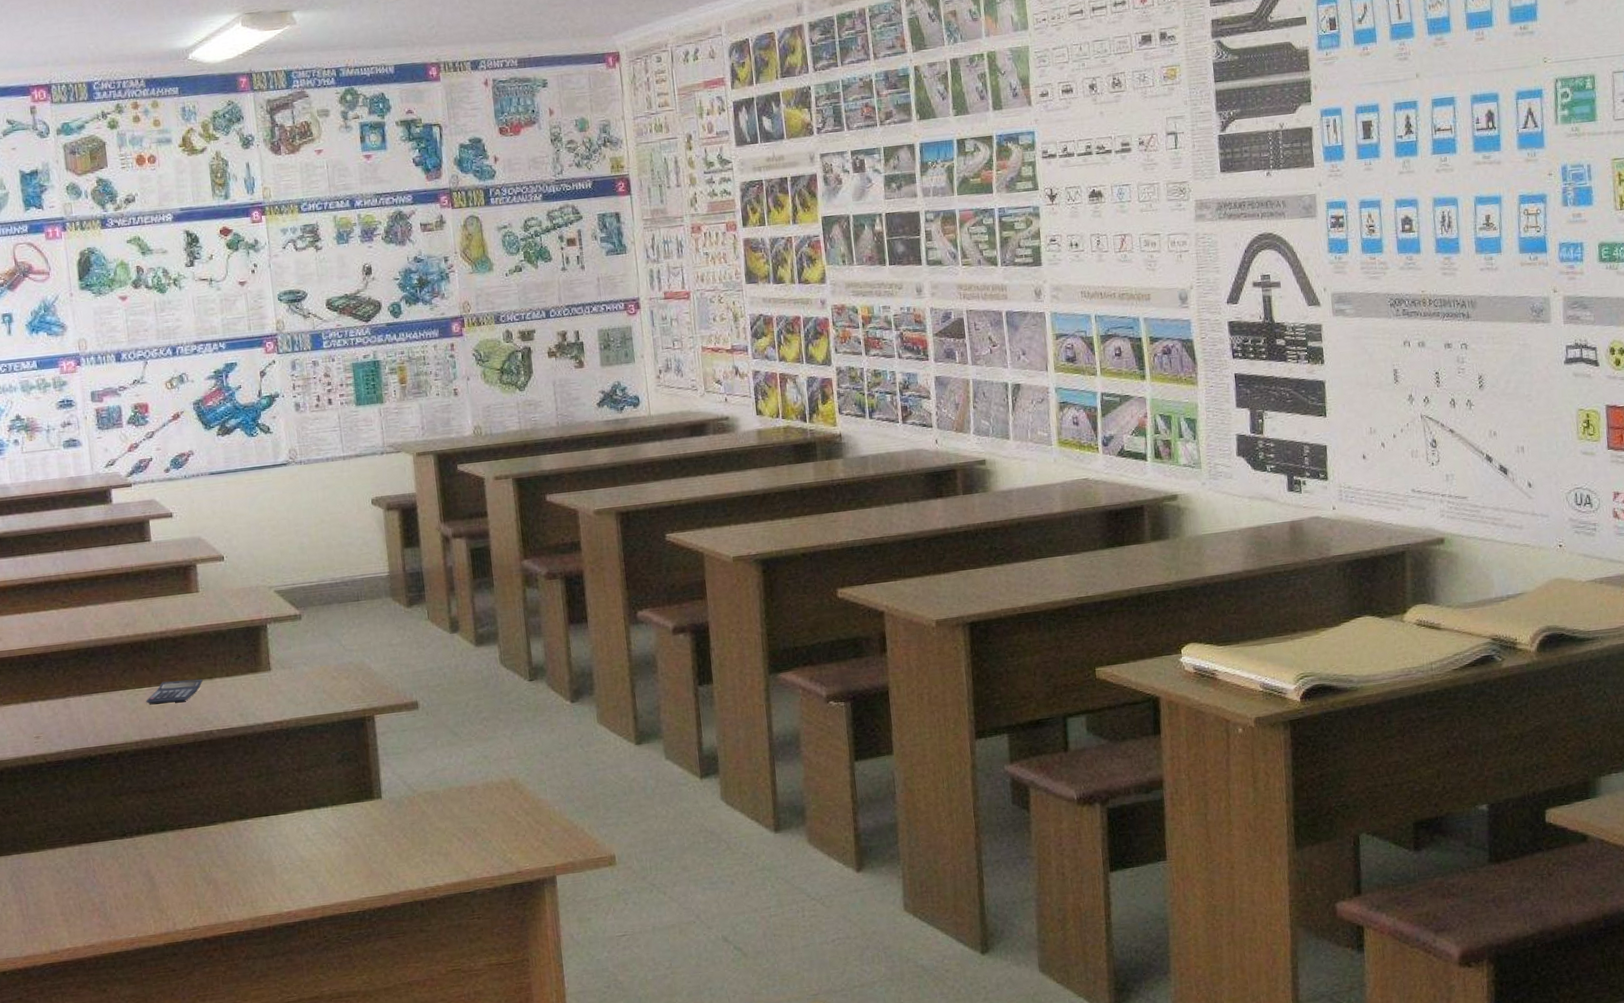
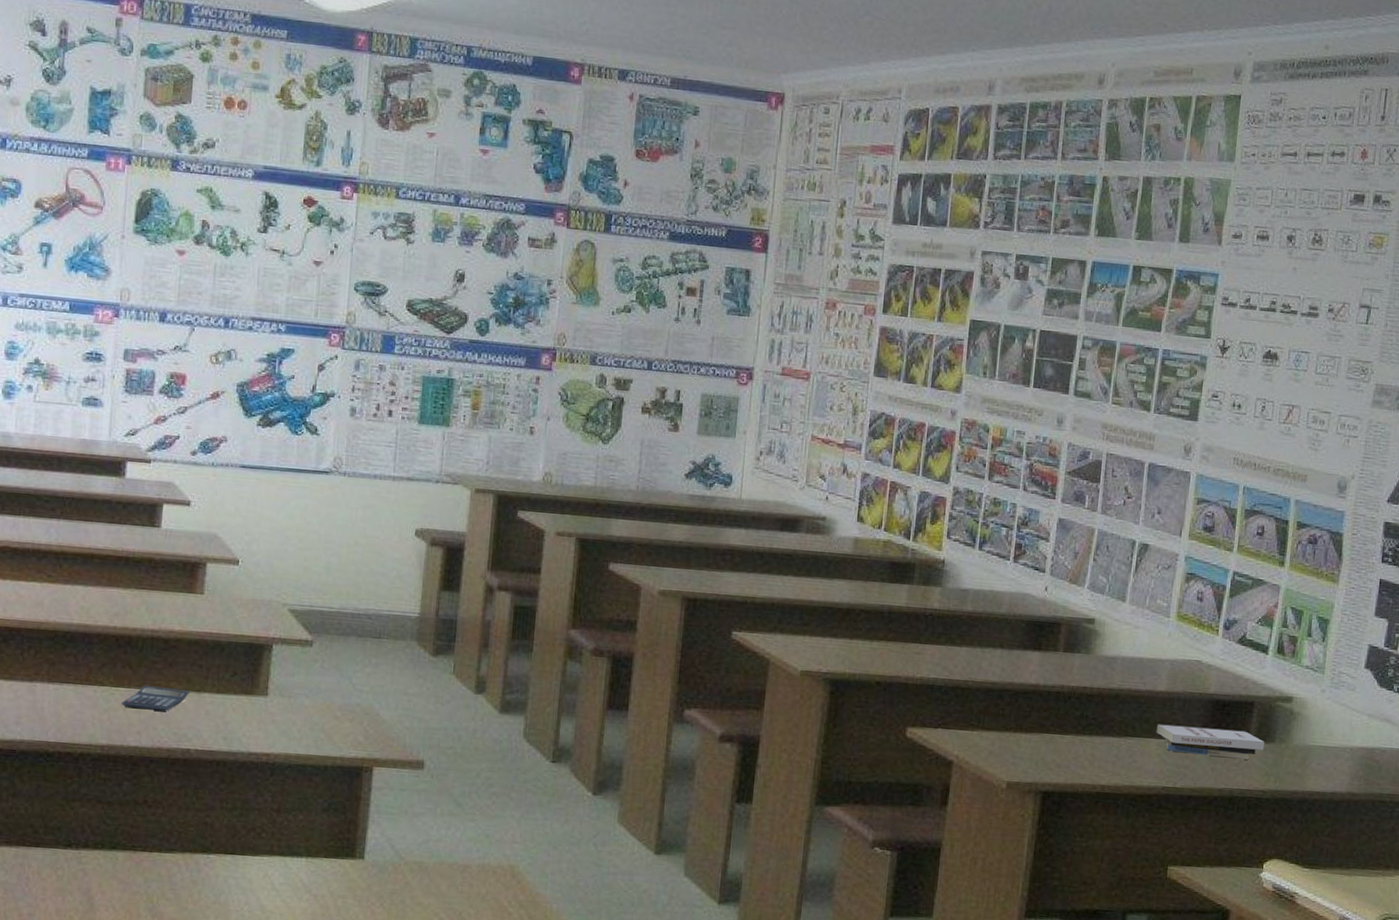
books: none [1059,533,1161,565] -> present [1156,724,1265,760]

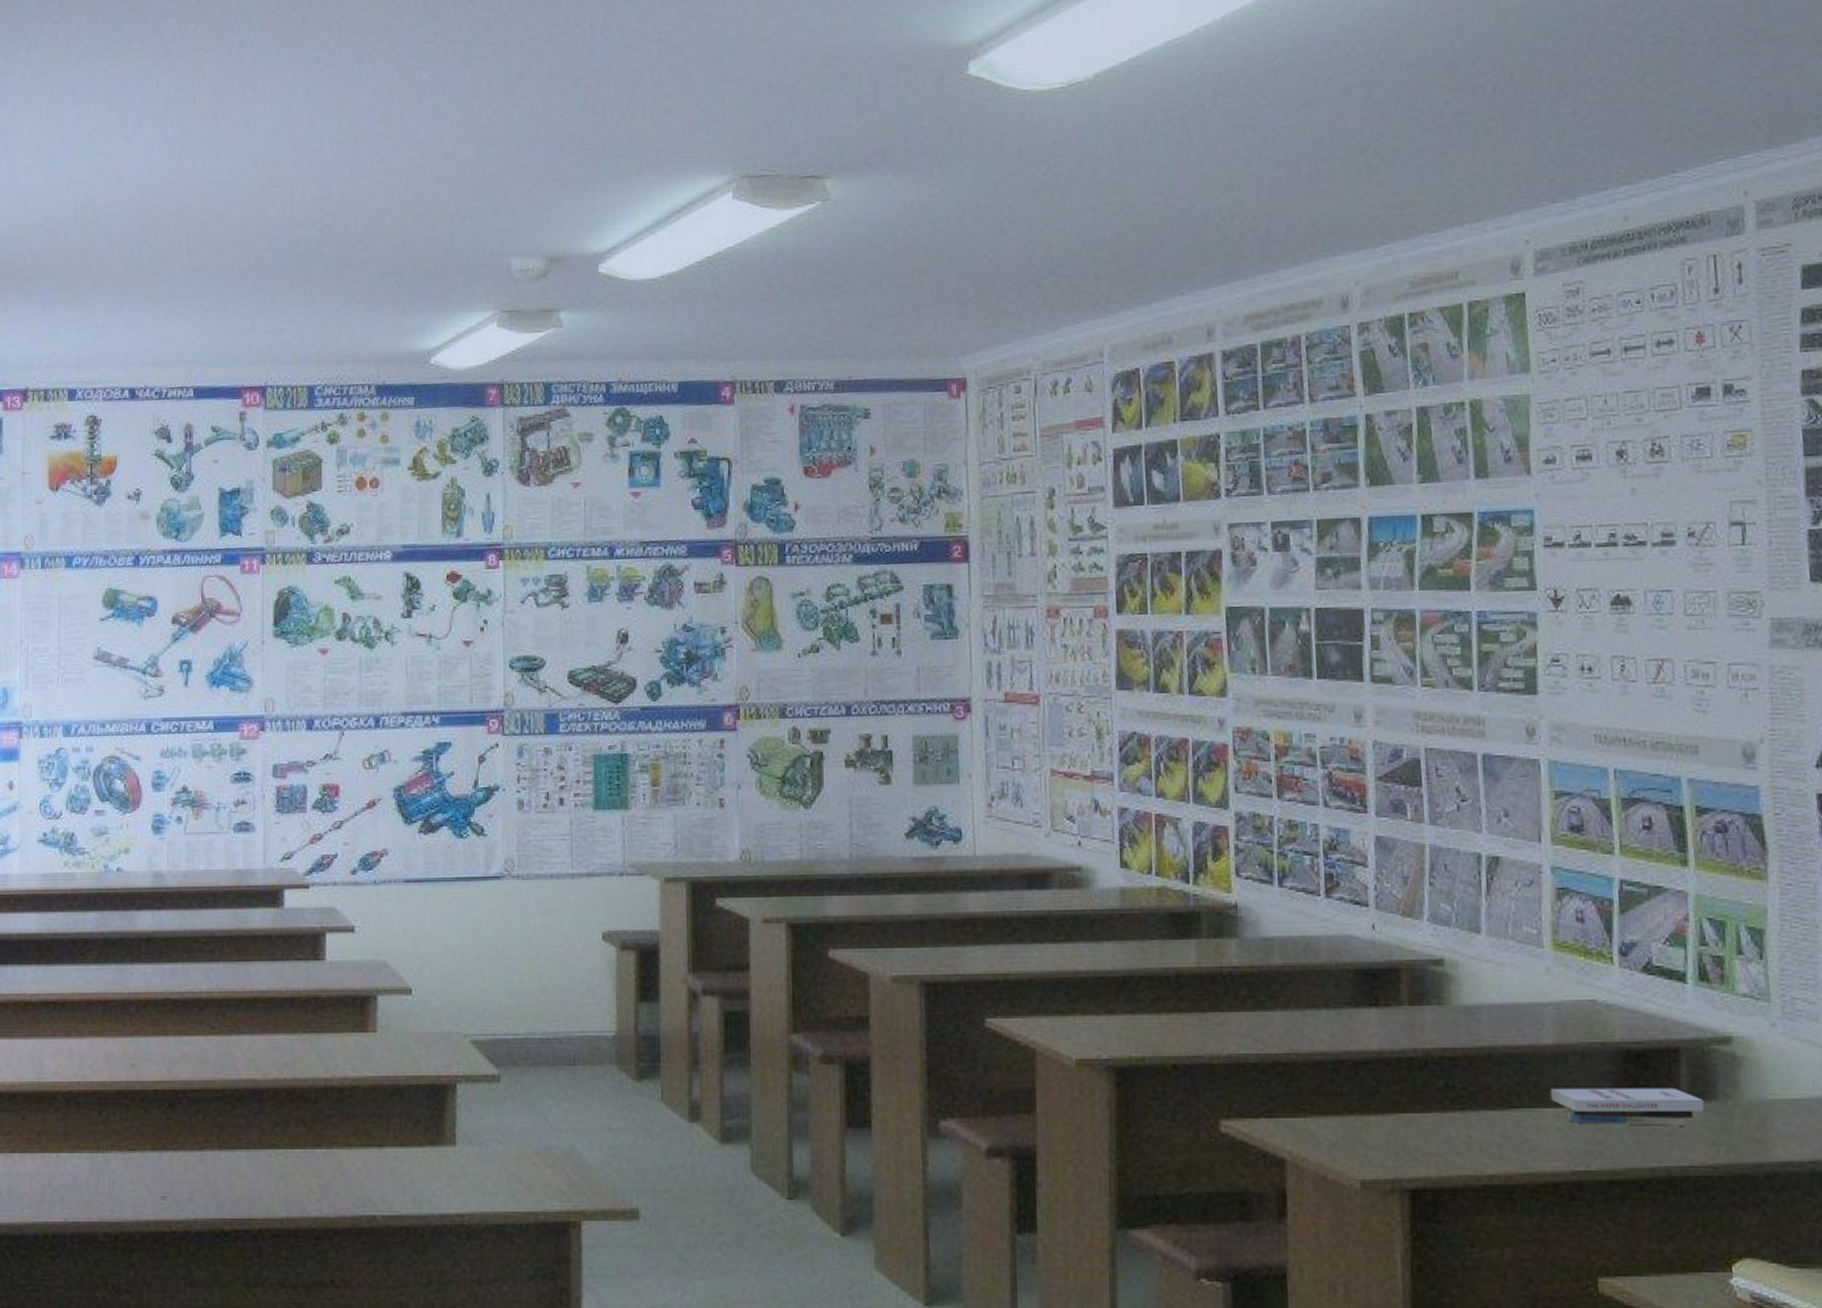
calculator: present [121,685,189,711] -> none [298,1144,370,1173]

